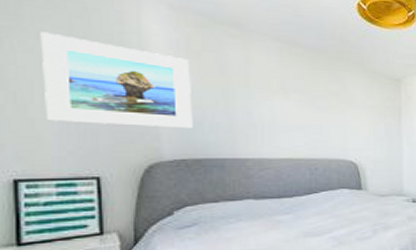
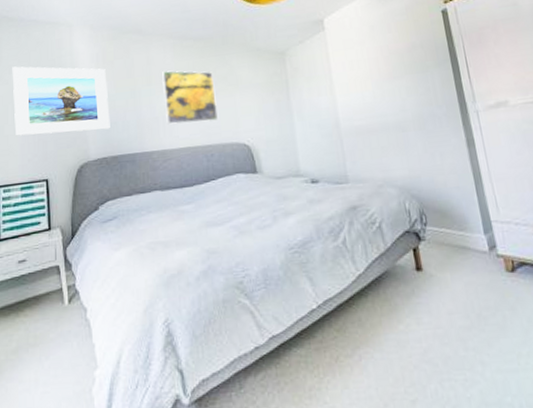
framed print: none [264,75,325,136] -> present [162,70,218,125]

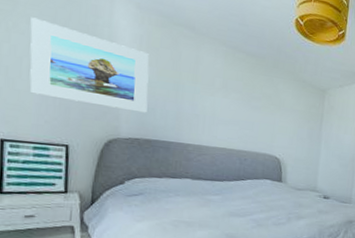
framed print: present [162,70,218,125] -> none [207,74,259,132]

